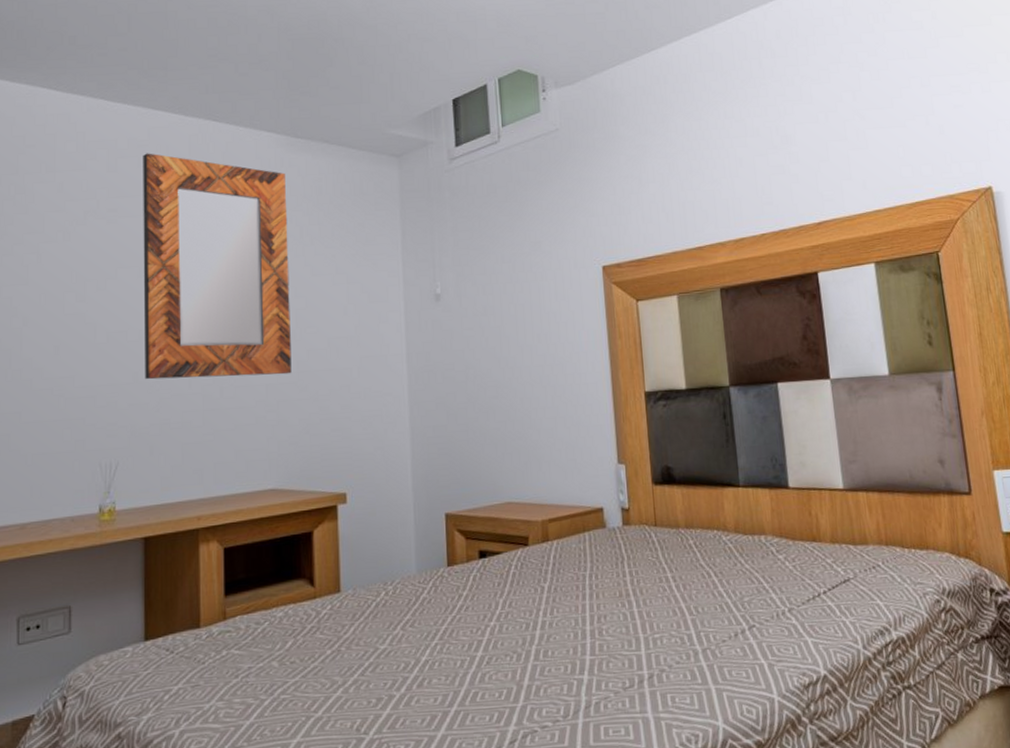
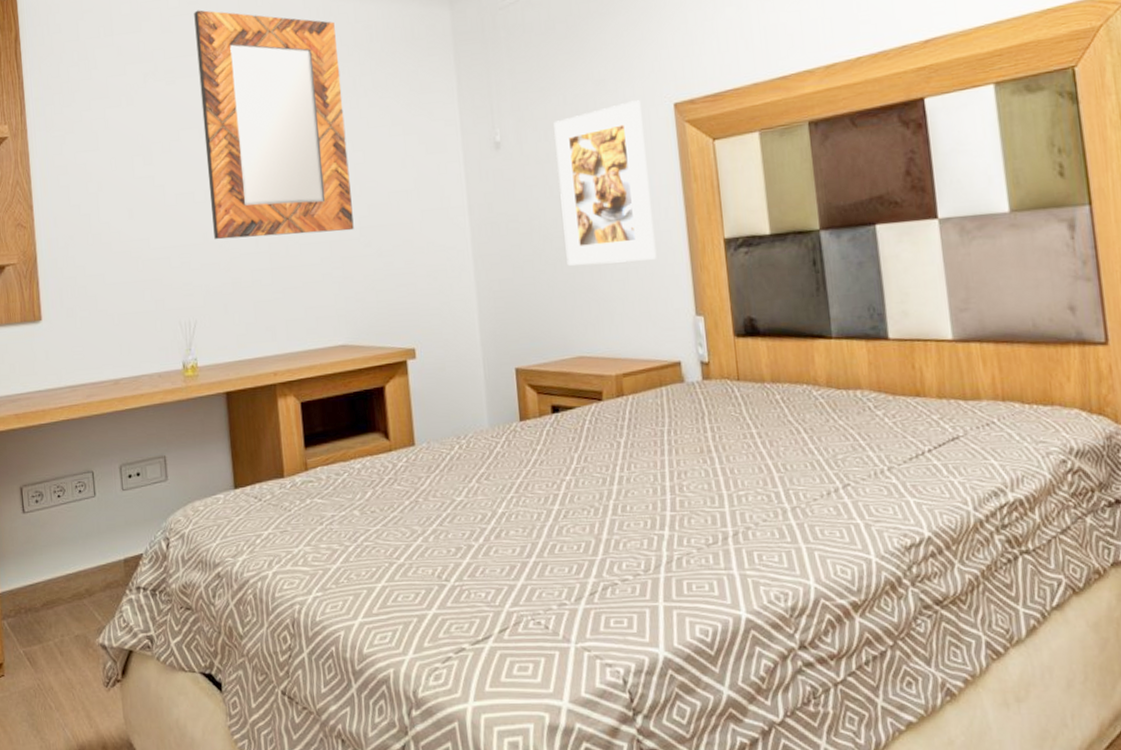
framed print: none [492,262,584,414] -> present [554,100,657,266]

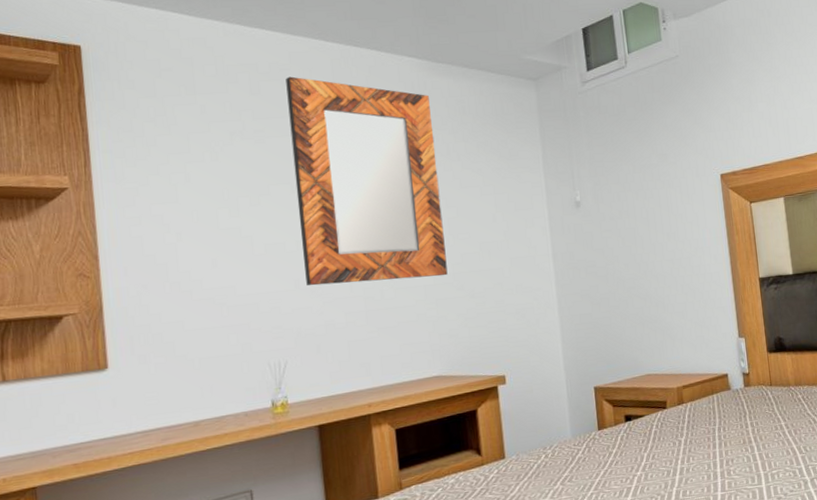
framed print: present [554,100,657,266] -> none [625,171,709,302]

